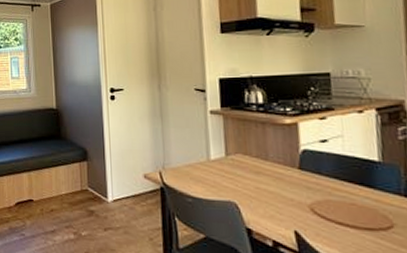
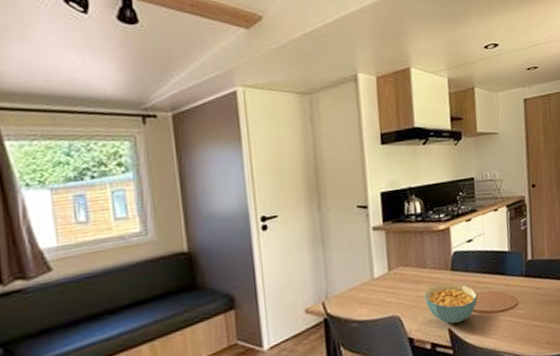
cereal bowl: none [265,180,334,229] -> present [424,282,478,324]

